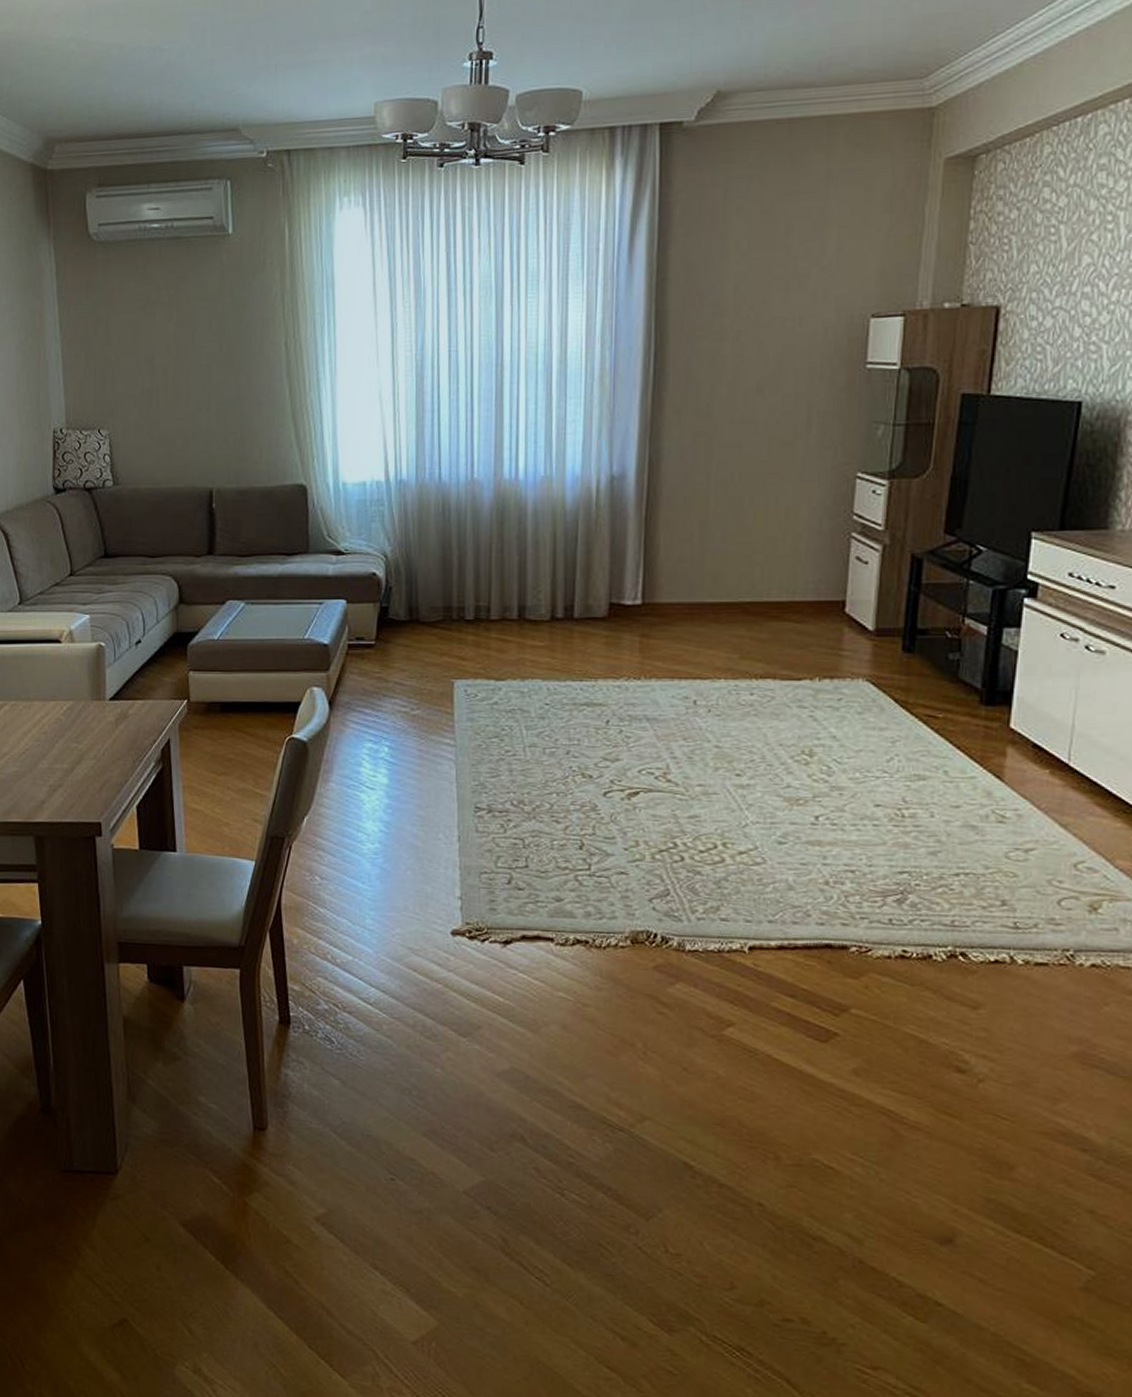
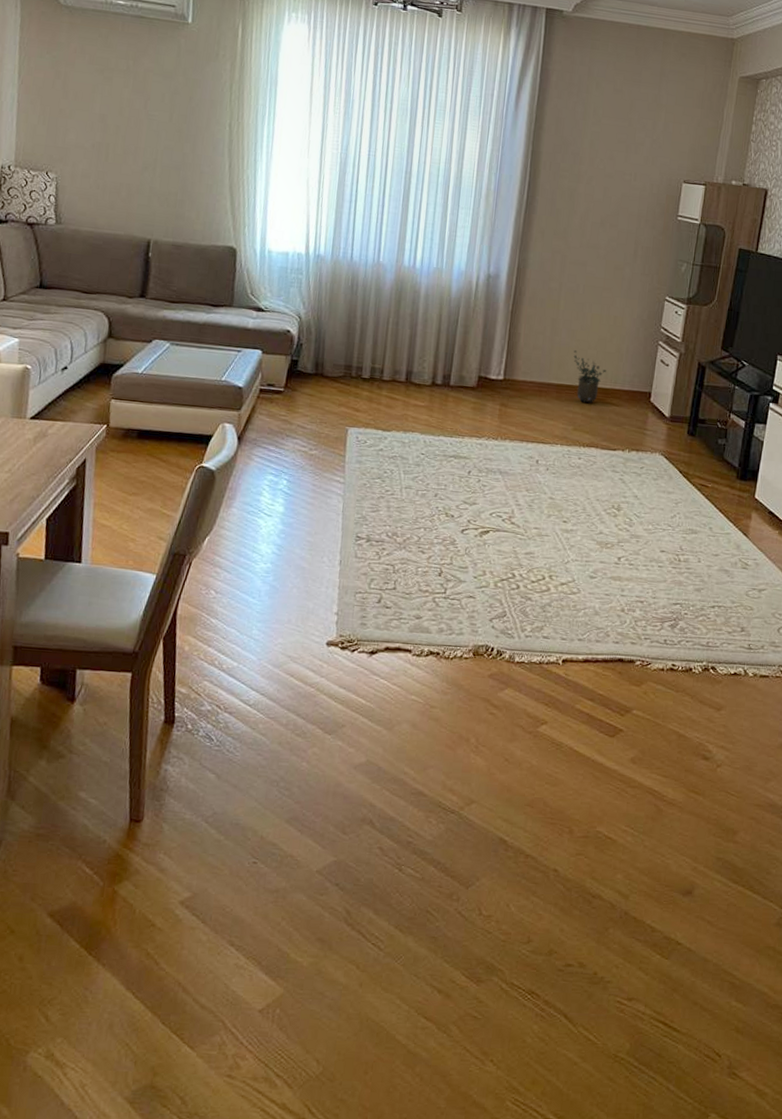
potted plant: none [733,557,780,622] -> present [573,350,606,403]

